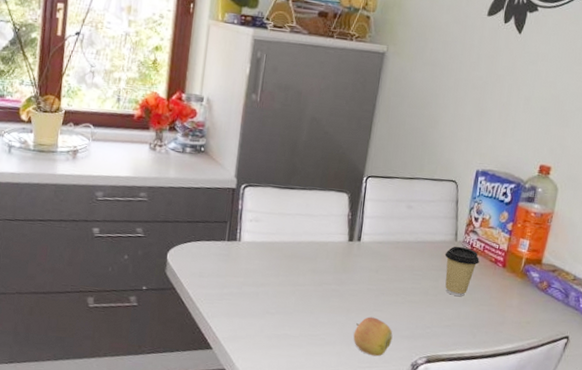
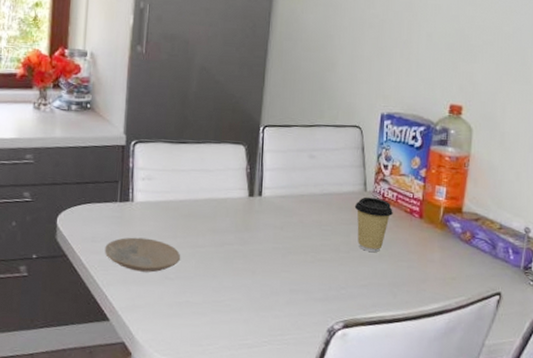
plate: none [211,274,282,307] -> present [104,237,181,273]
apple: present [353,316,393,357] -> none [261,278,305,323]

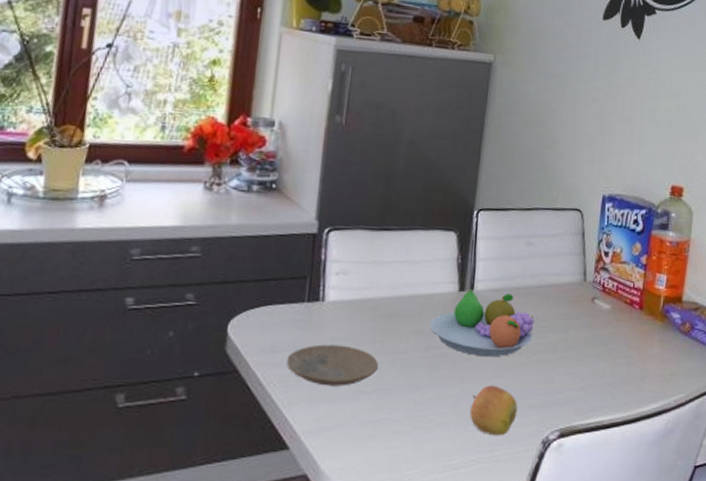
fruit bowl: none [224,195,318,255] -> present [430,289,535,357]
apple: none [261,278,305,323] -> present [470,385,518,436]
coffee cup: present [354,196,393,253] -> none [573,287,613,350]

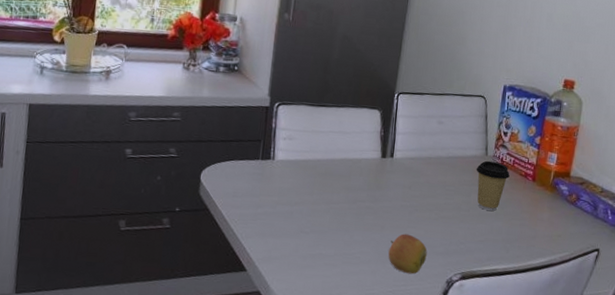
plate: present [286,344,379,386] -> none [245,193,317,227]
fruit bowl: present [430,289,535,357] -> none [357,156,443,212]
coffee cup: none [573,287,613,350] -> present [476,160,510,212]

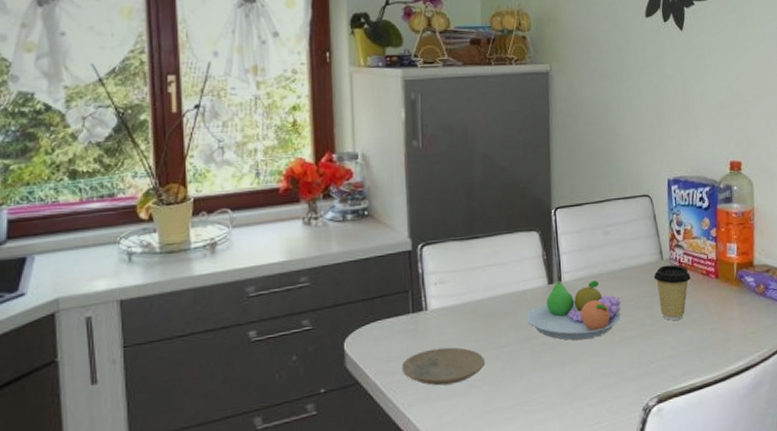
plate: none [245,193,317,227] -> present [401,347,486,386]
fruit bowl: none [357,156,443,212] -> present [526,280,622,340]
apple: present [388,233,427,275] -> none [574,364,617,410]

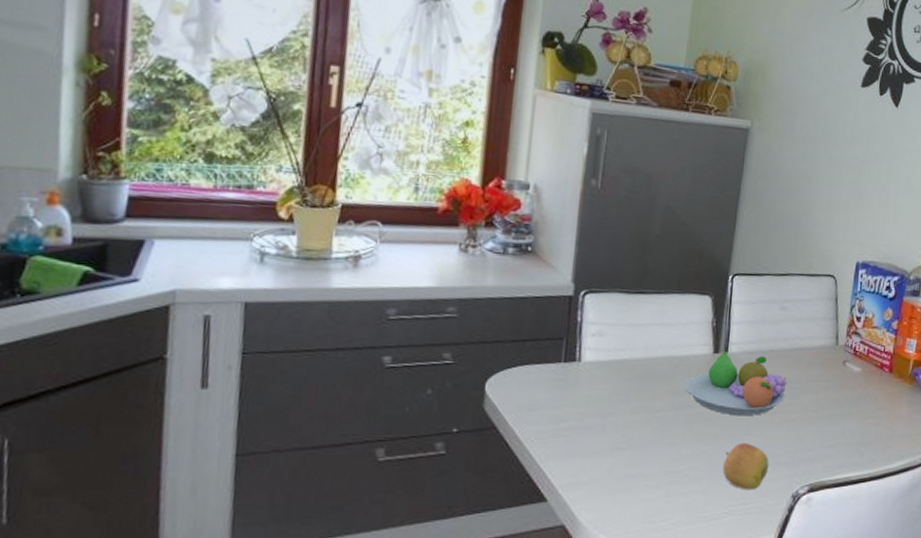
plate: present [401,347,486,386] -> none [544,403,635,443]
apple: none [574,364,617,410] -> present [723,443,769,490]
coffee cup: present [653,264,691,321] -> none [825,351,864,411]

